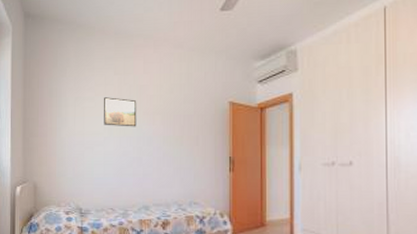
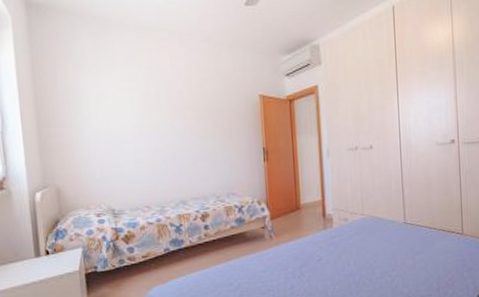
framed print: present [104,97,137,127] -> none [129,93,167,124]

